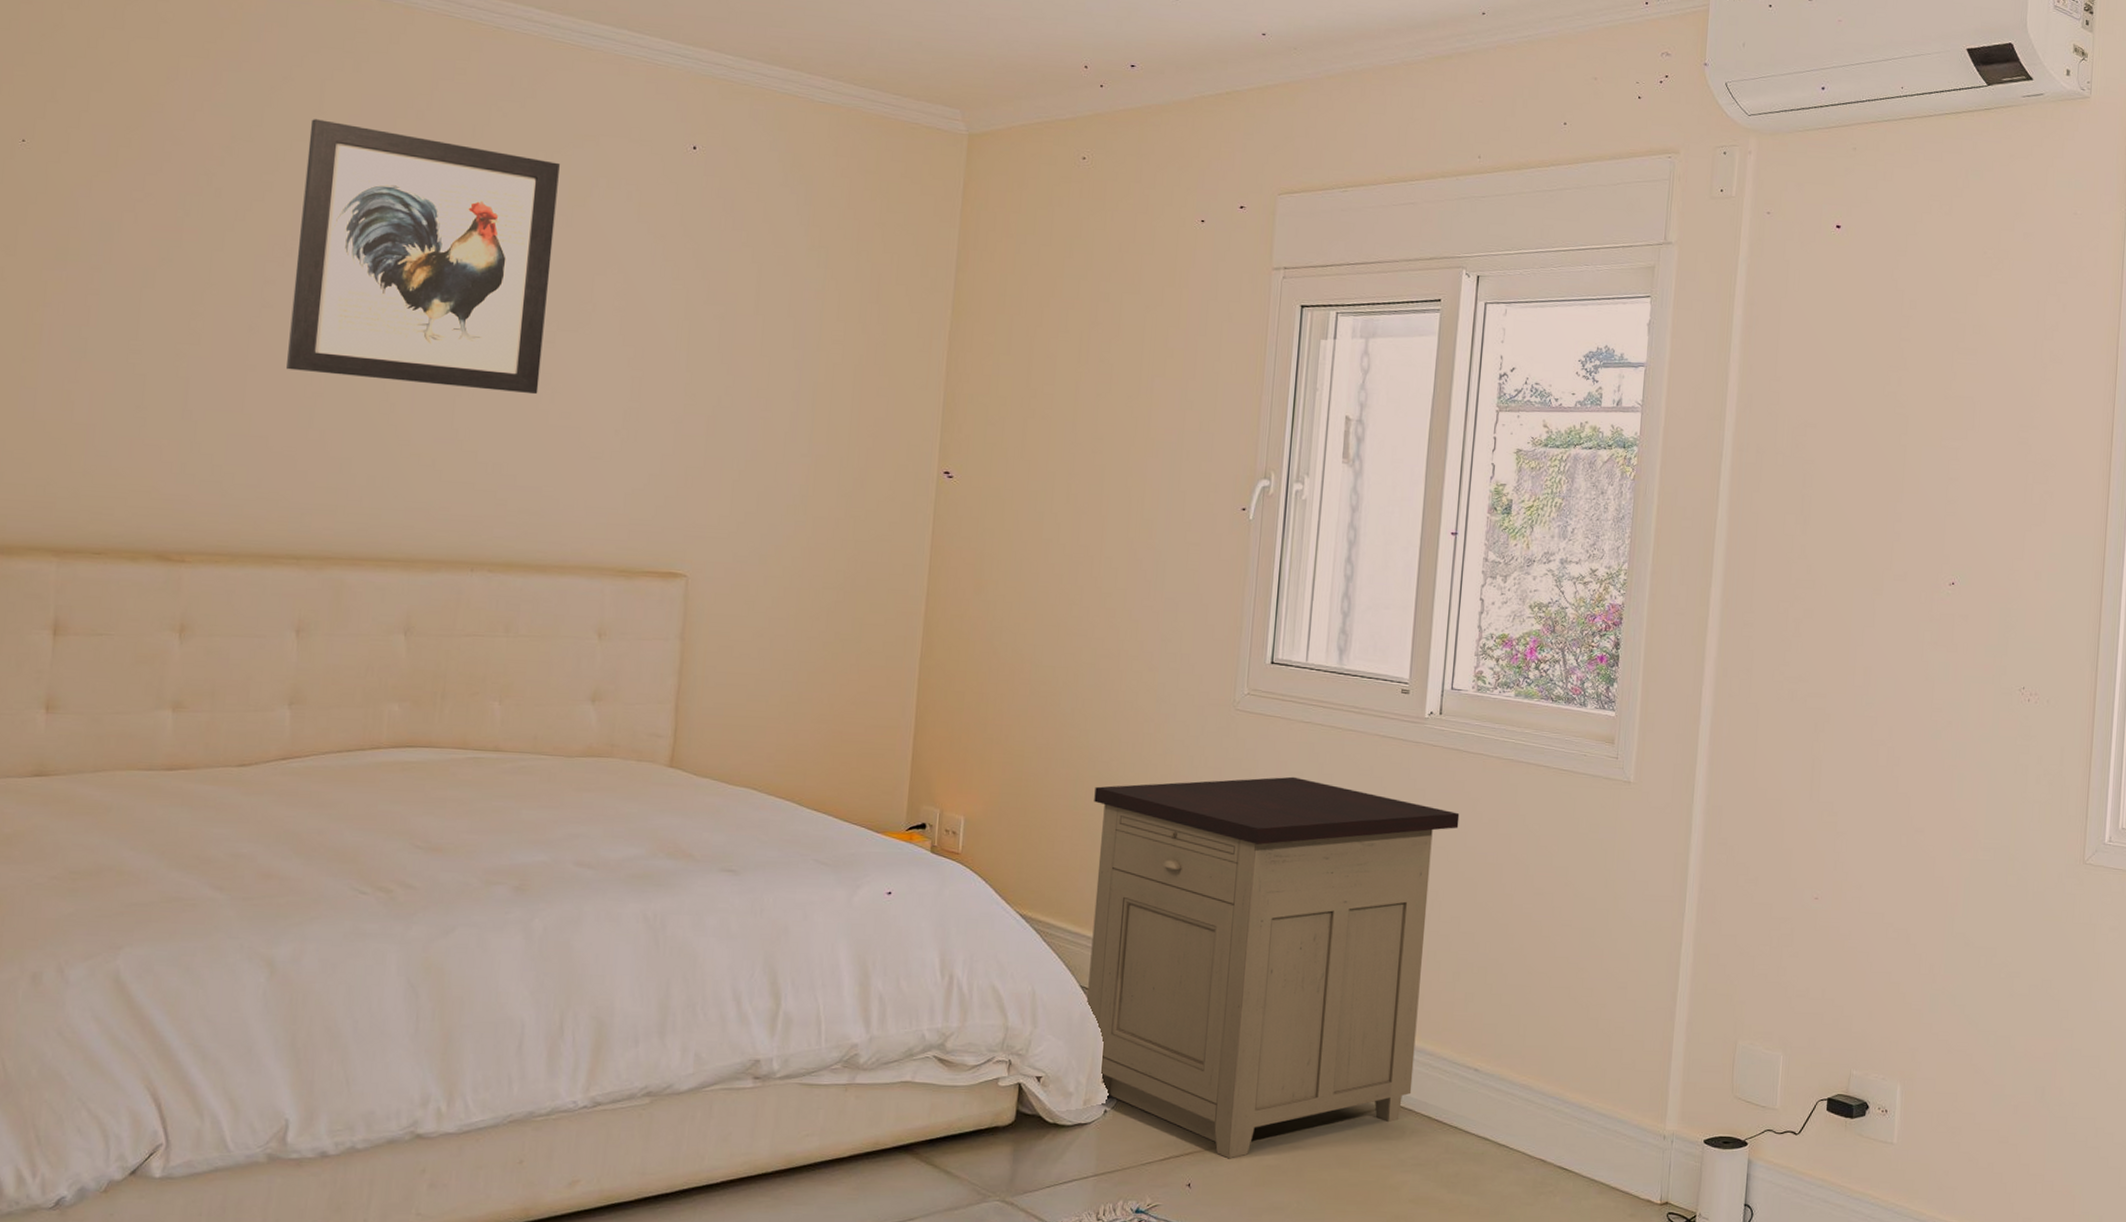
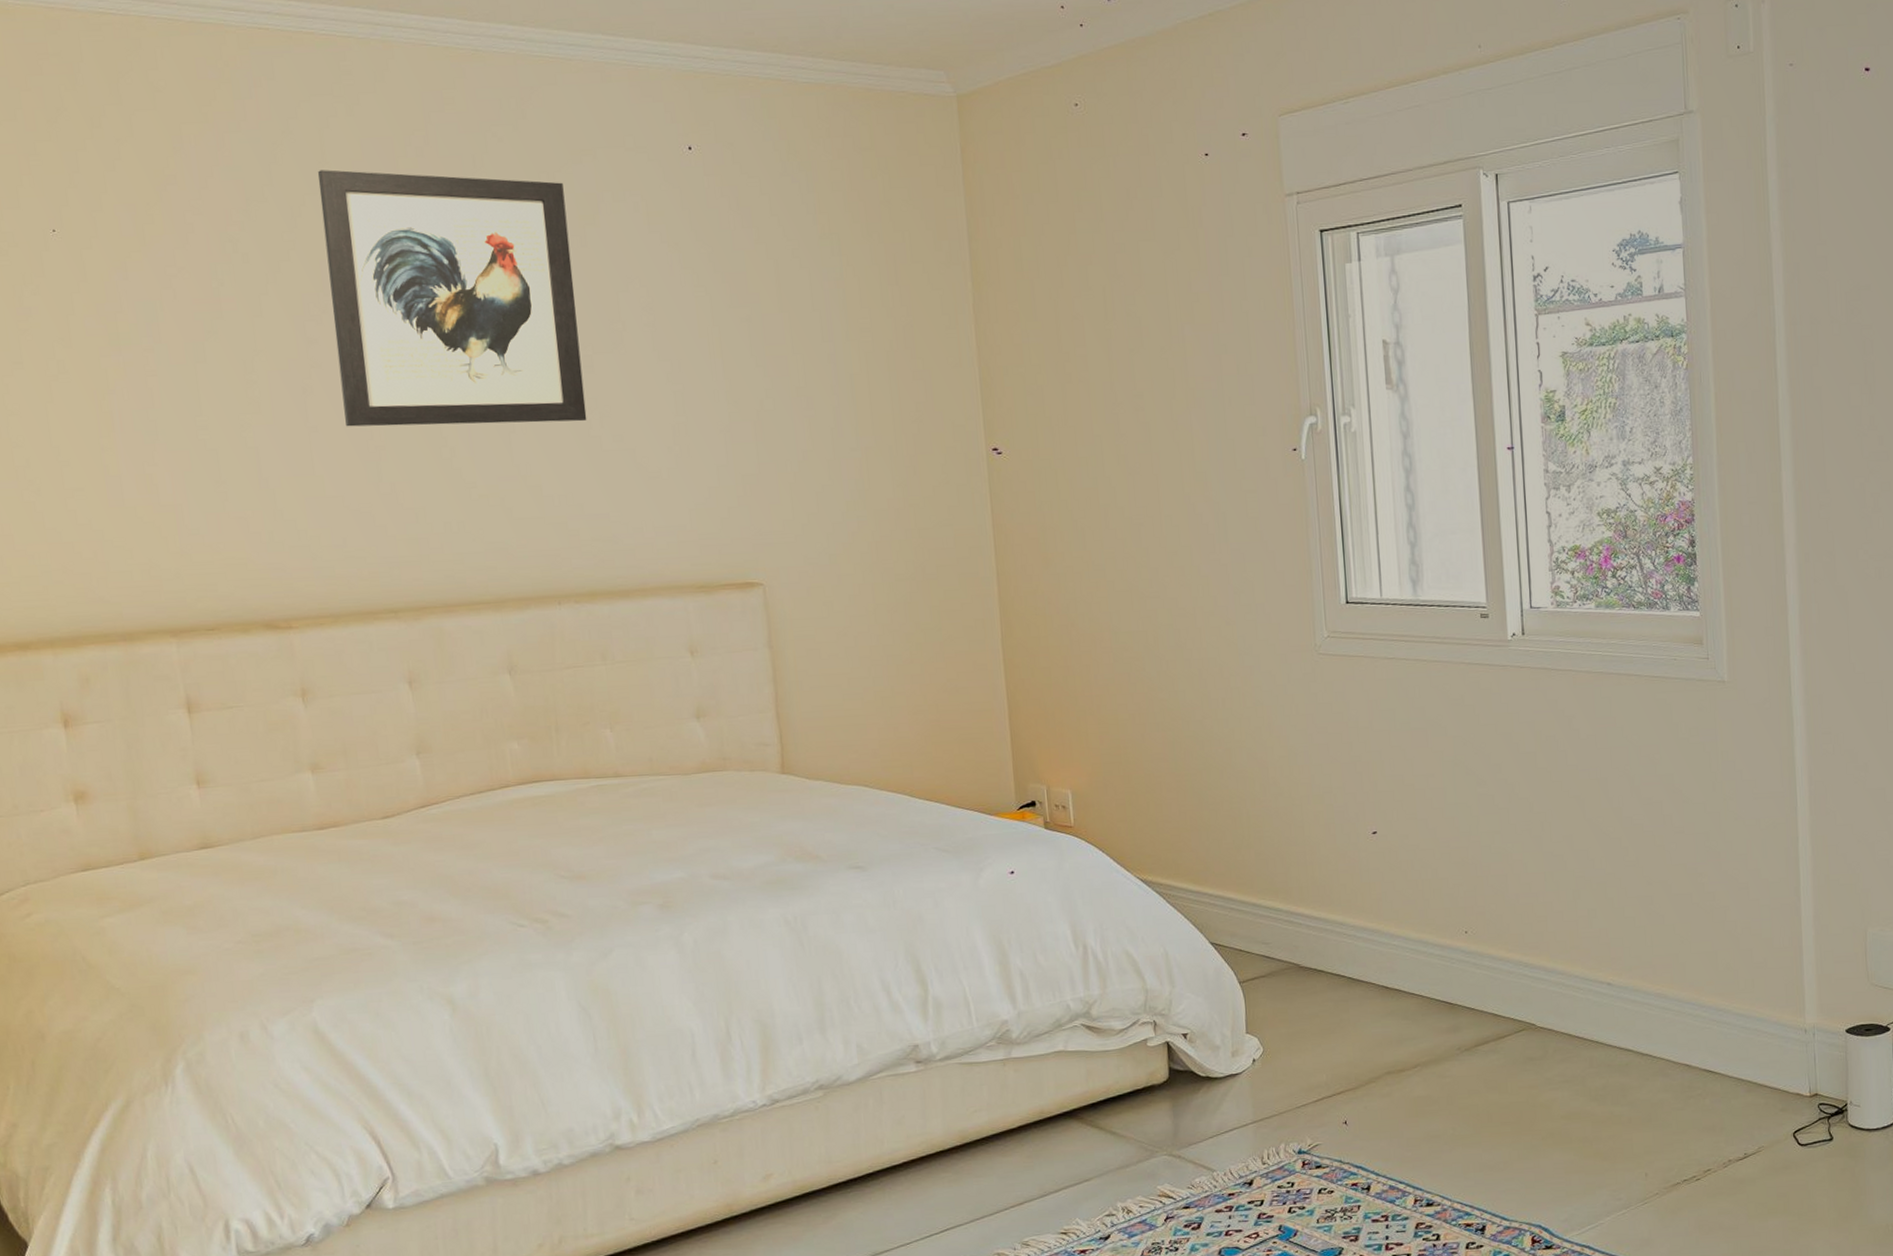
nightstand: present [1087,776,1460,1159] -> none [1193,714,1558,1094]

